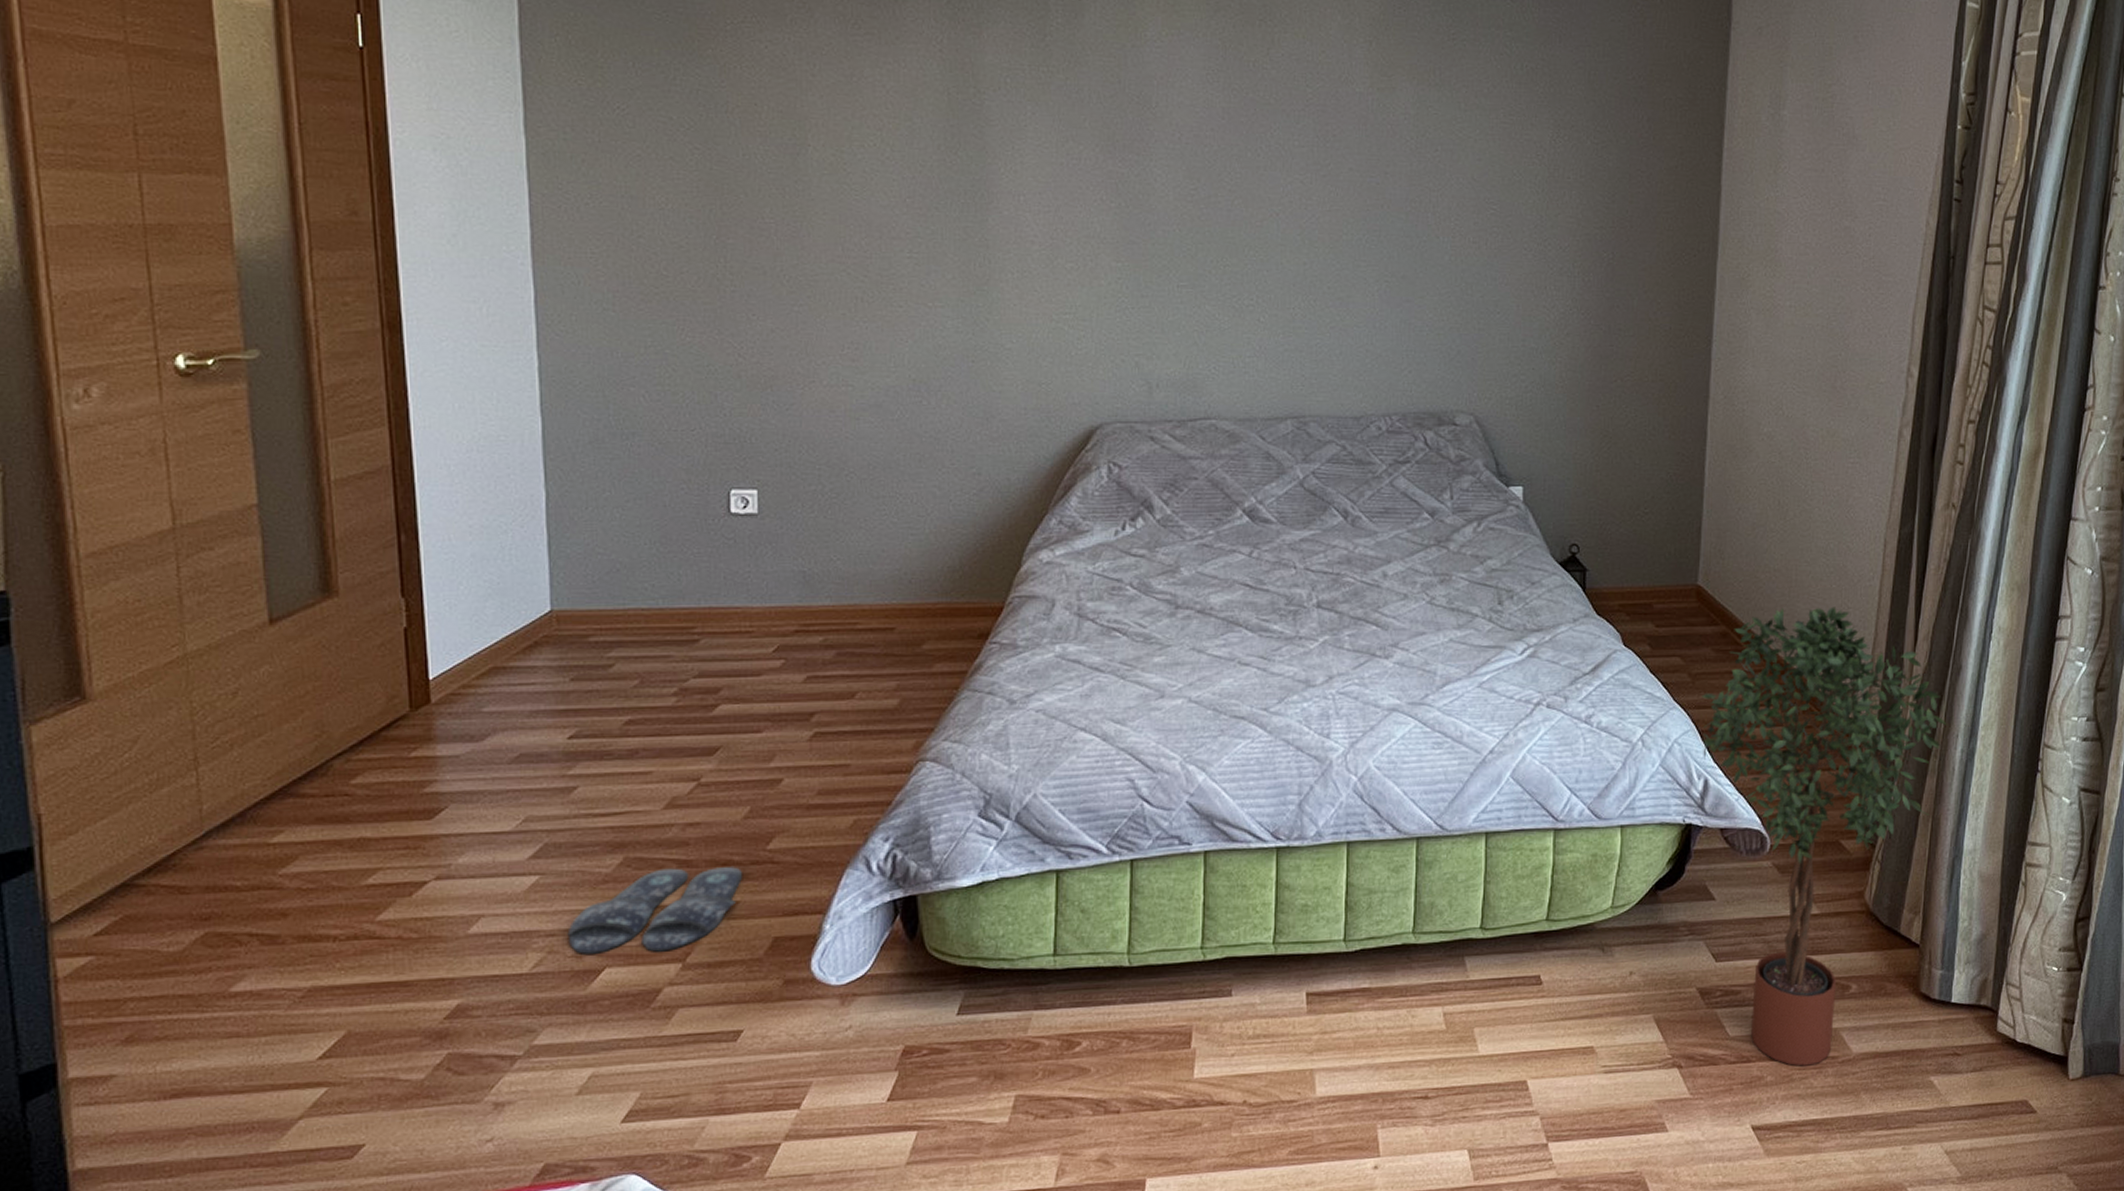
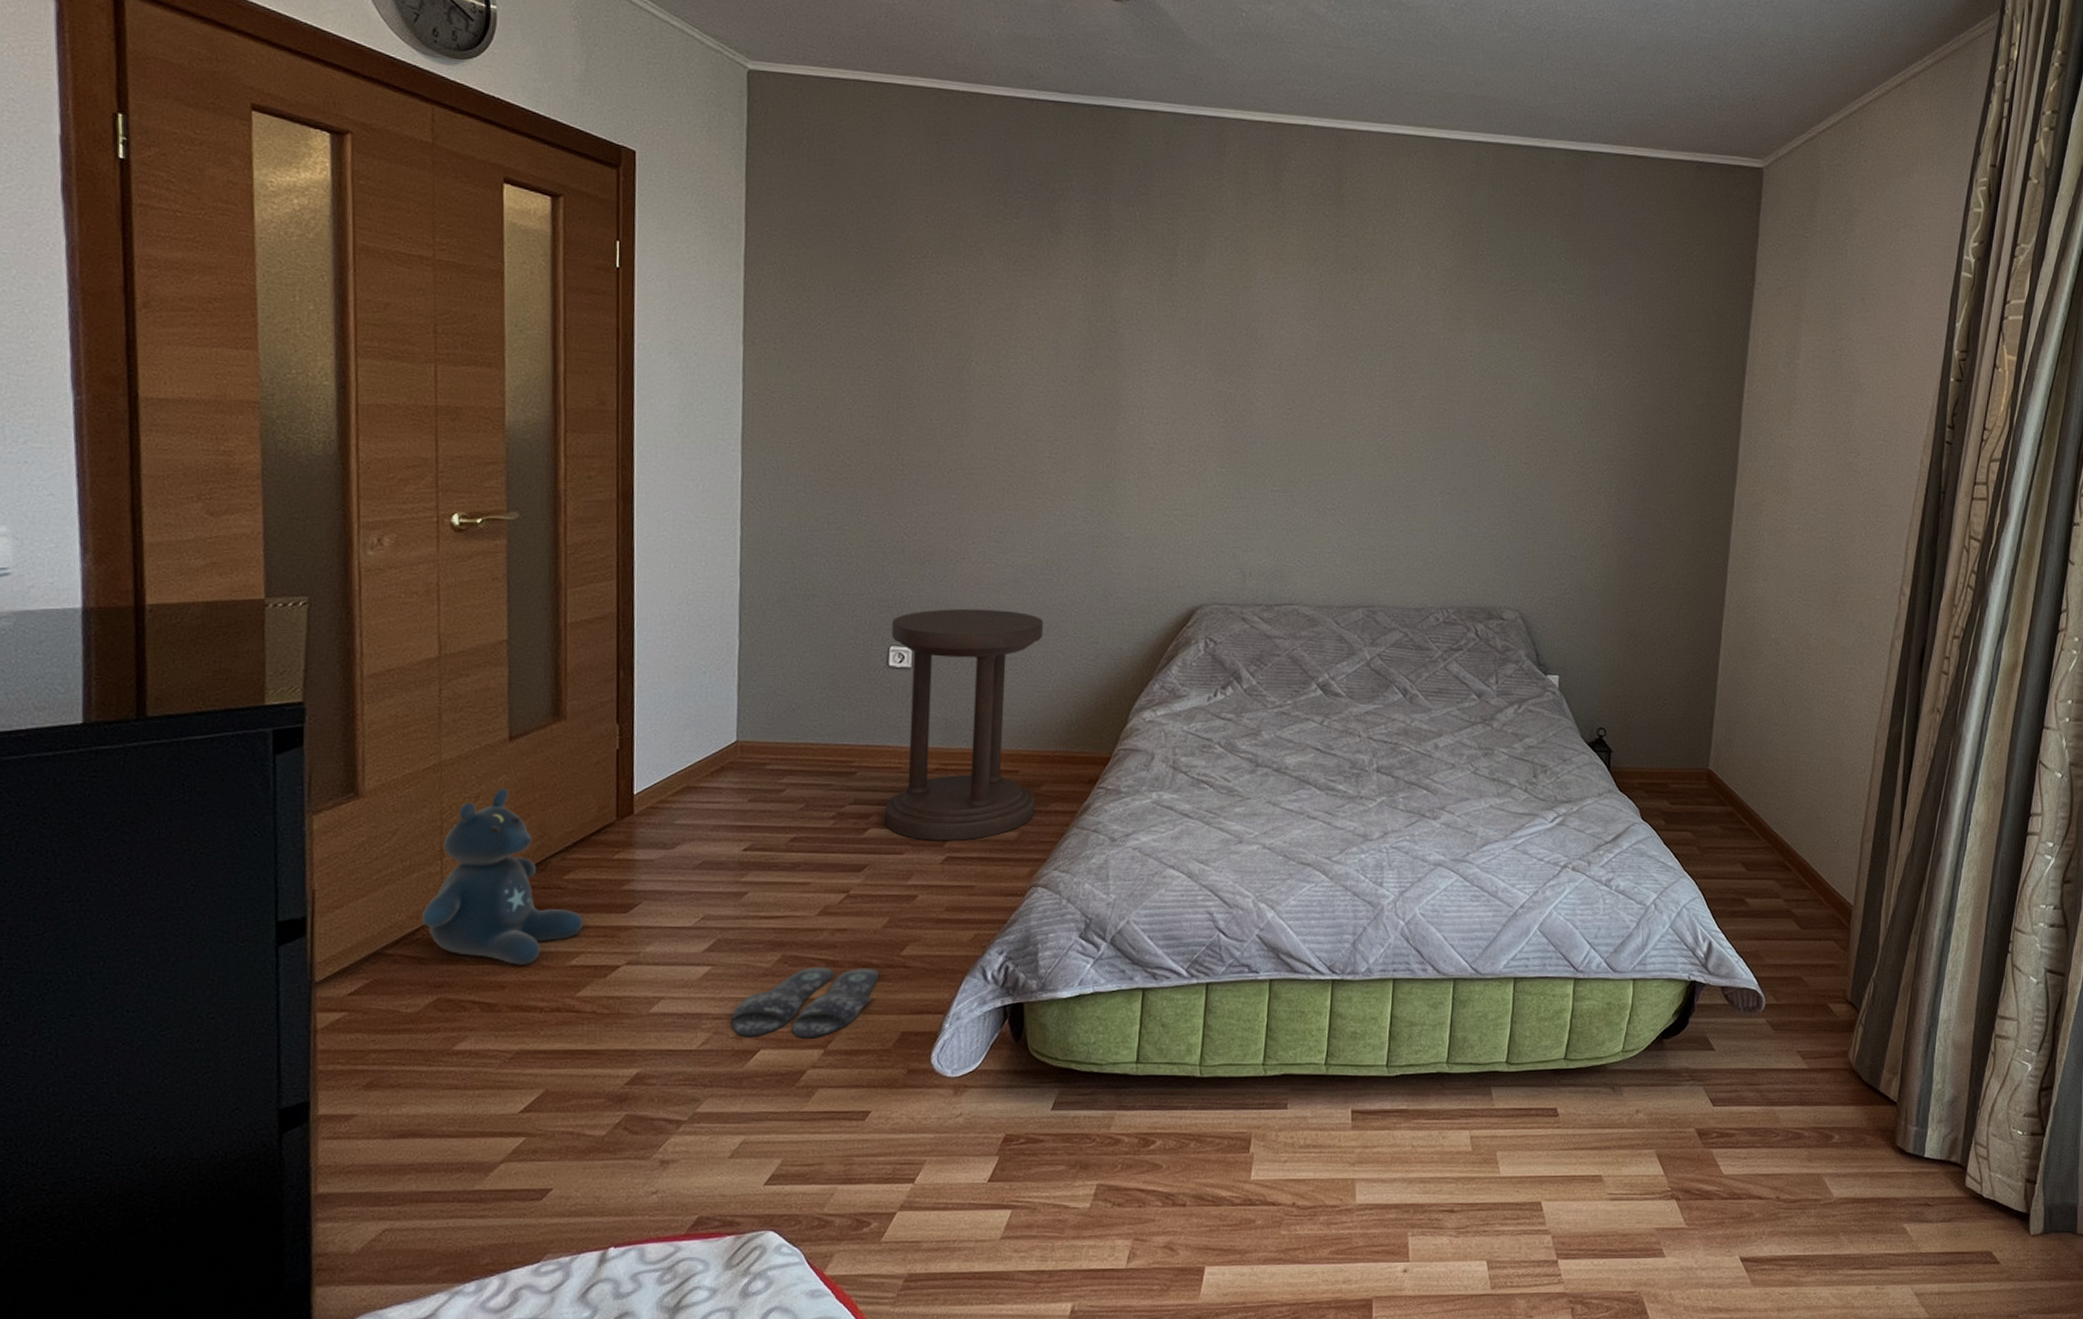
stuffed bear: none [178,680,379,888] -> present [422,787,584,965]
side table: none [731,441,917,715] -> present [885,608,1044,841]
potted tree: present [1702,606,1947,1066] -> none [1708,793,1927,1206]

